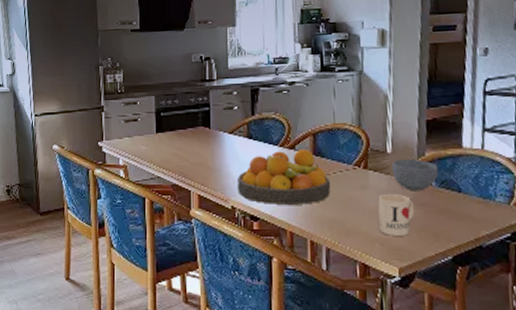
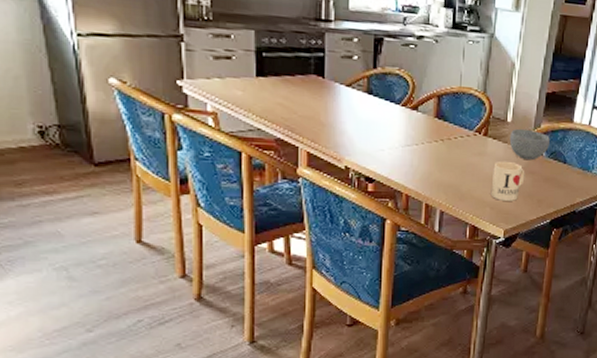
fruit bowl: present [238,148,331,206] -> none [353,110,451,169]

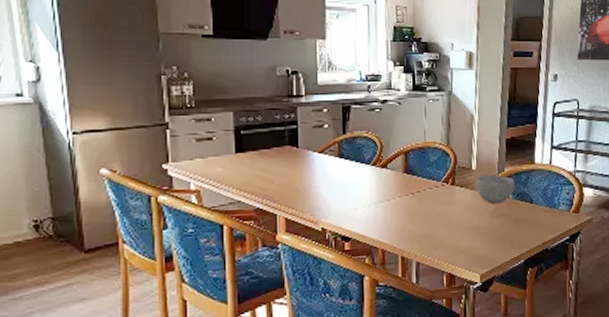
mug: present [490,161,525,201] -> none [463,206,495,246]

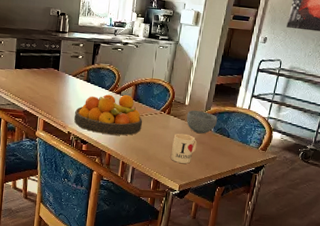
fruit bowl: none [328,167,421,224] -> present [74,94,143,136]
mug: none [463,206,495,246] -> present [170,133,197,164]

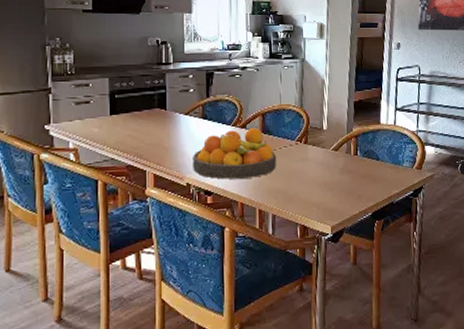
mug: present [170,133,197,164] -> none [315,163,344,200]
bowl: present [186,110,217,134] -> none [326,134,362,161]

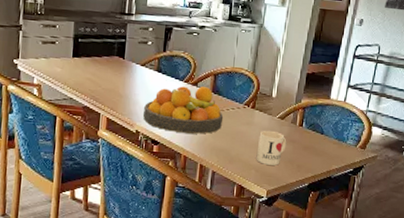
mug: none [315,163,344,200] -> present [256,130,287,165]

